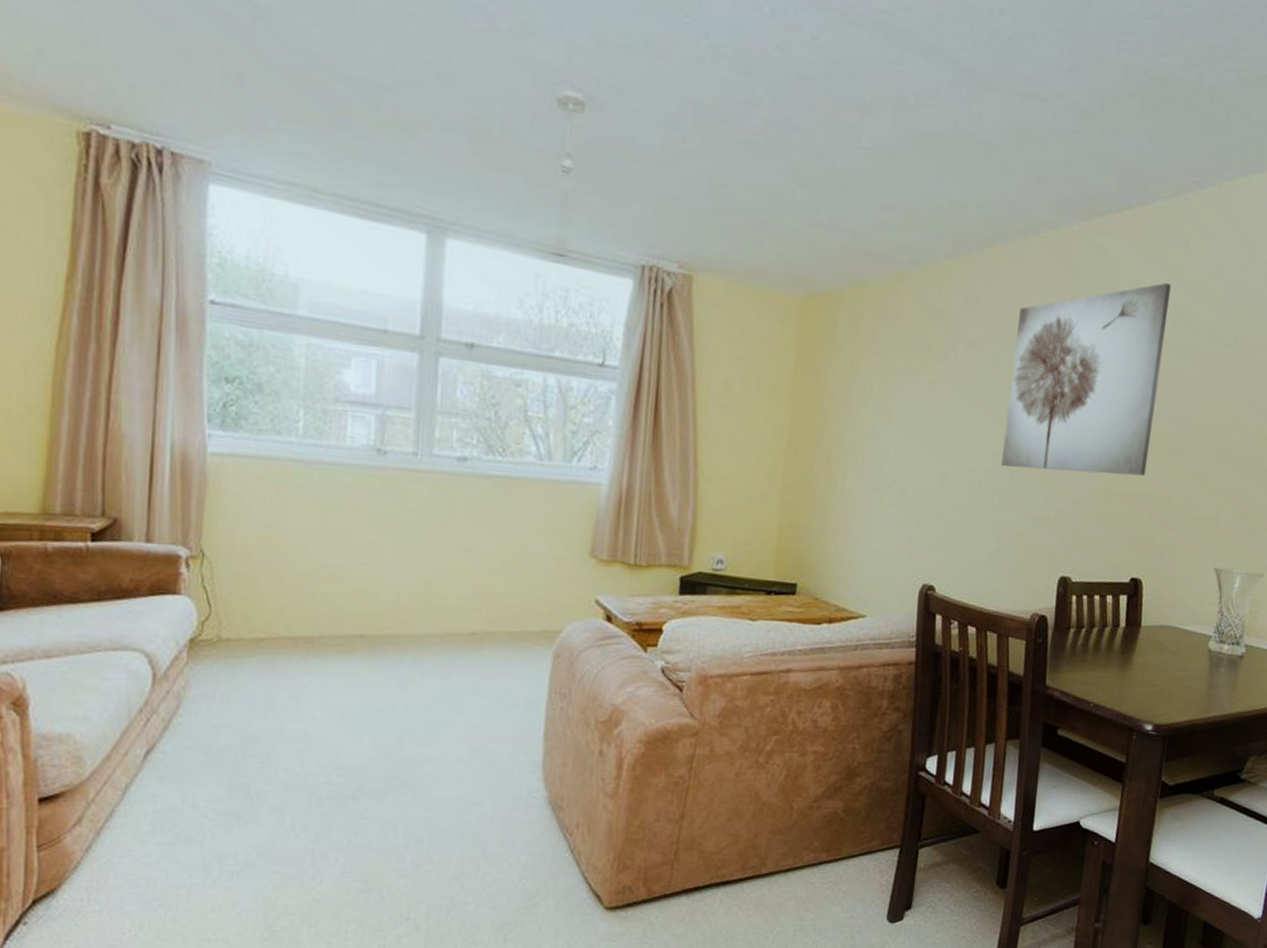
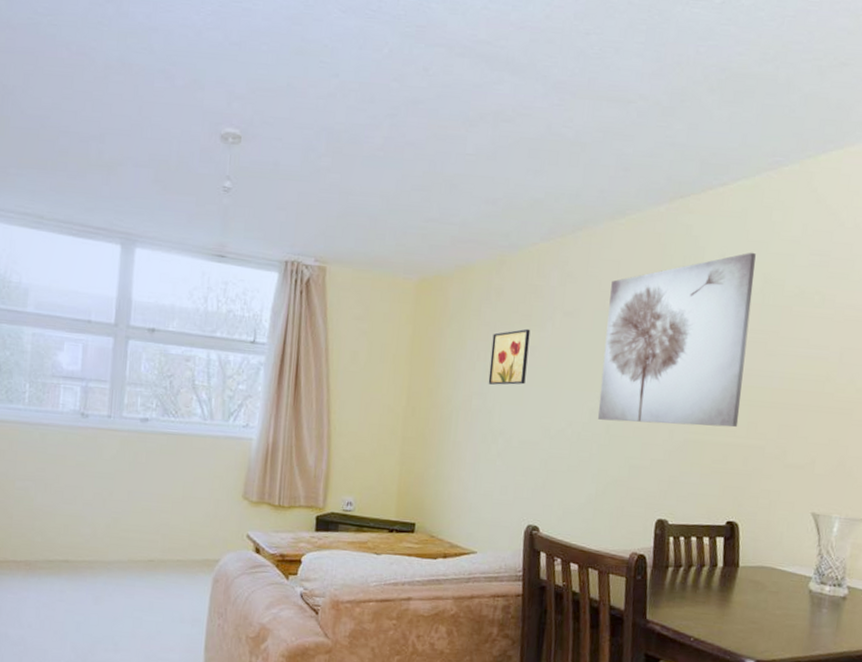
wall art: none [882,359,930,425] -> present [488,328,531,385]

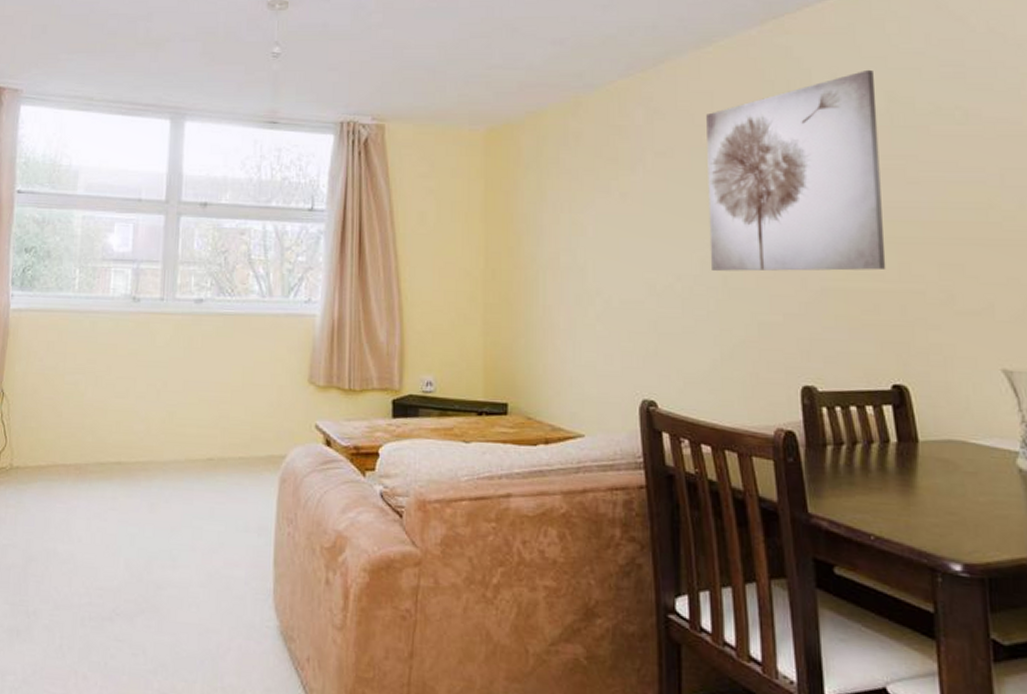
wall art: present [488,328,531,385] -> none [576,173,619,238]

